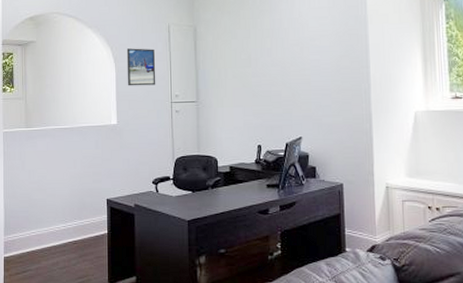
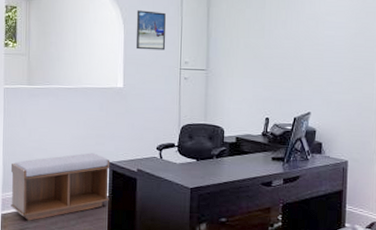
bench: none [11,191,108,263] -> present [10,153,110,221]

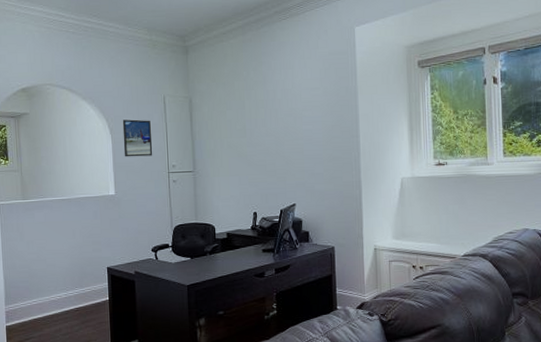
bench: present [10,153,110,221] -> none [11,259,110,330]

